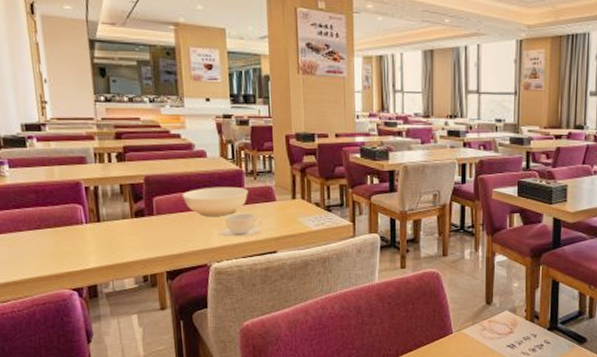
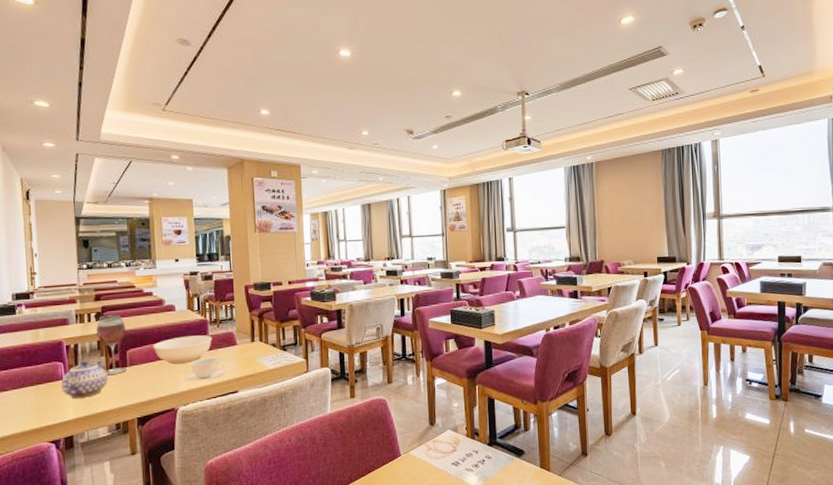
teapot: none [81,204,134,245] -> present [61,360,108,398]
wineglass: none [118,156,153,224] -> present [96,314,127,376]

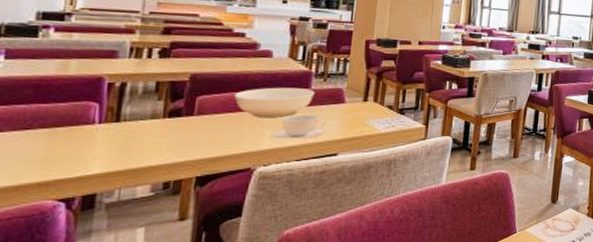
teapot: present [61,360,108,398] -> none [91,102,164,148]
wineglass: present [96,314,127,376] -> none [157,52,201,124]

